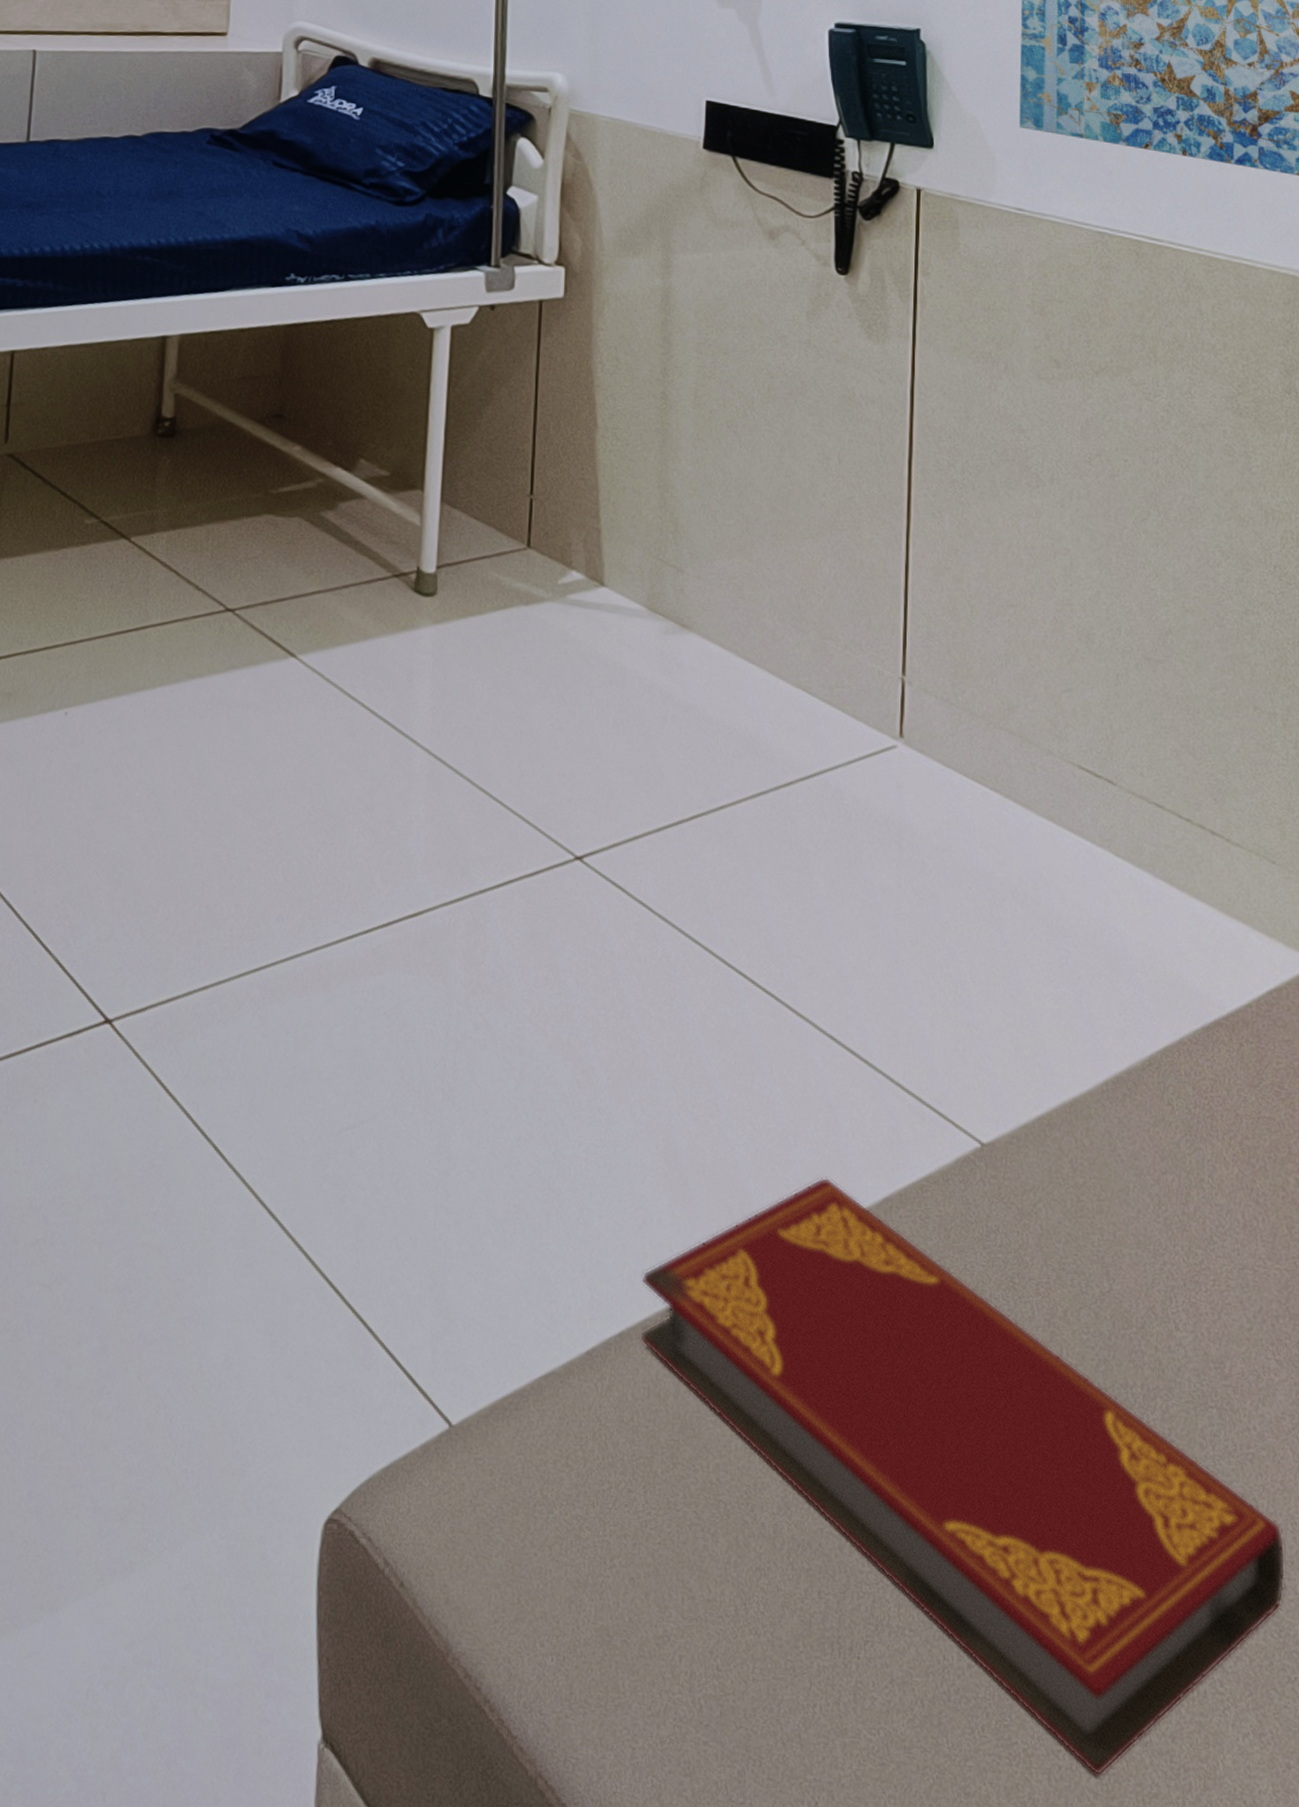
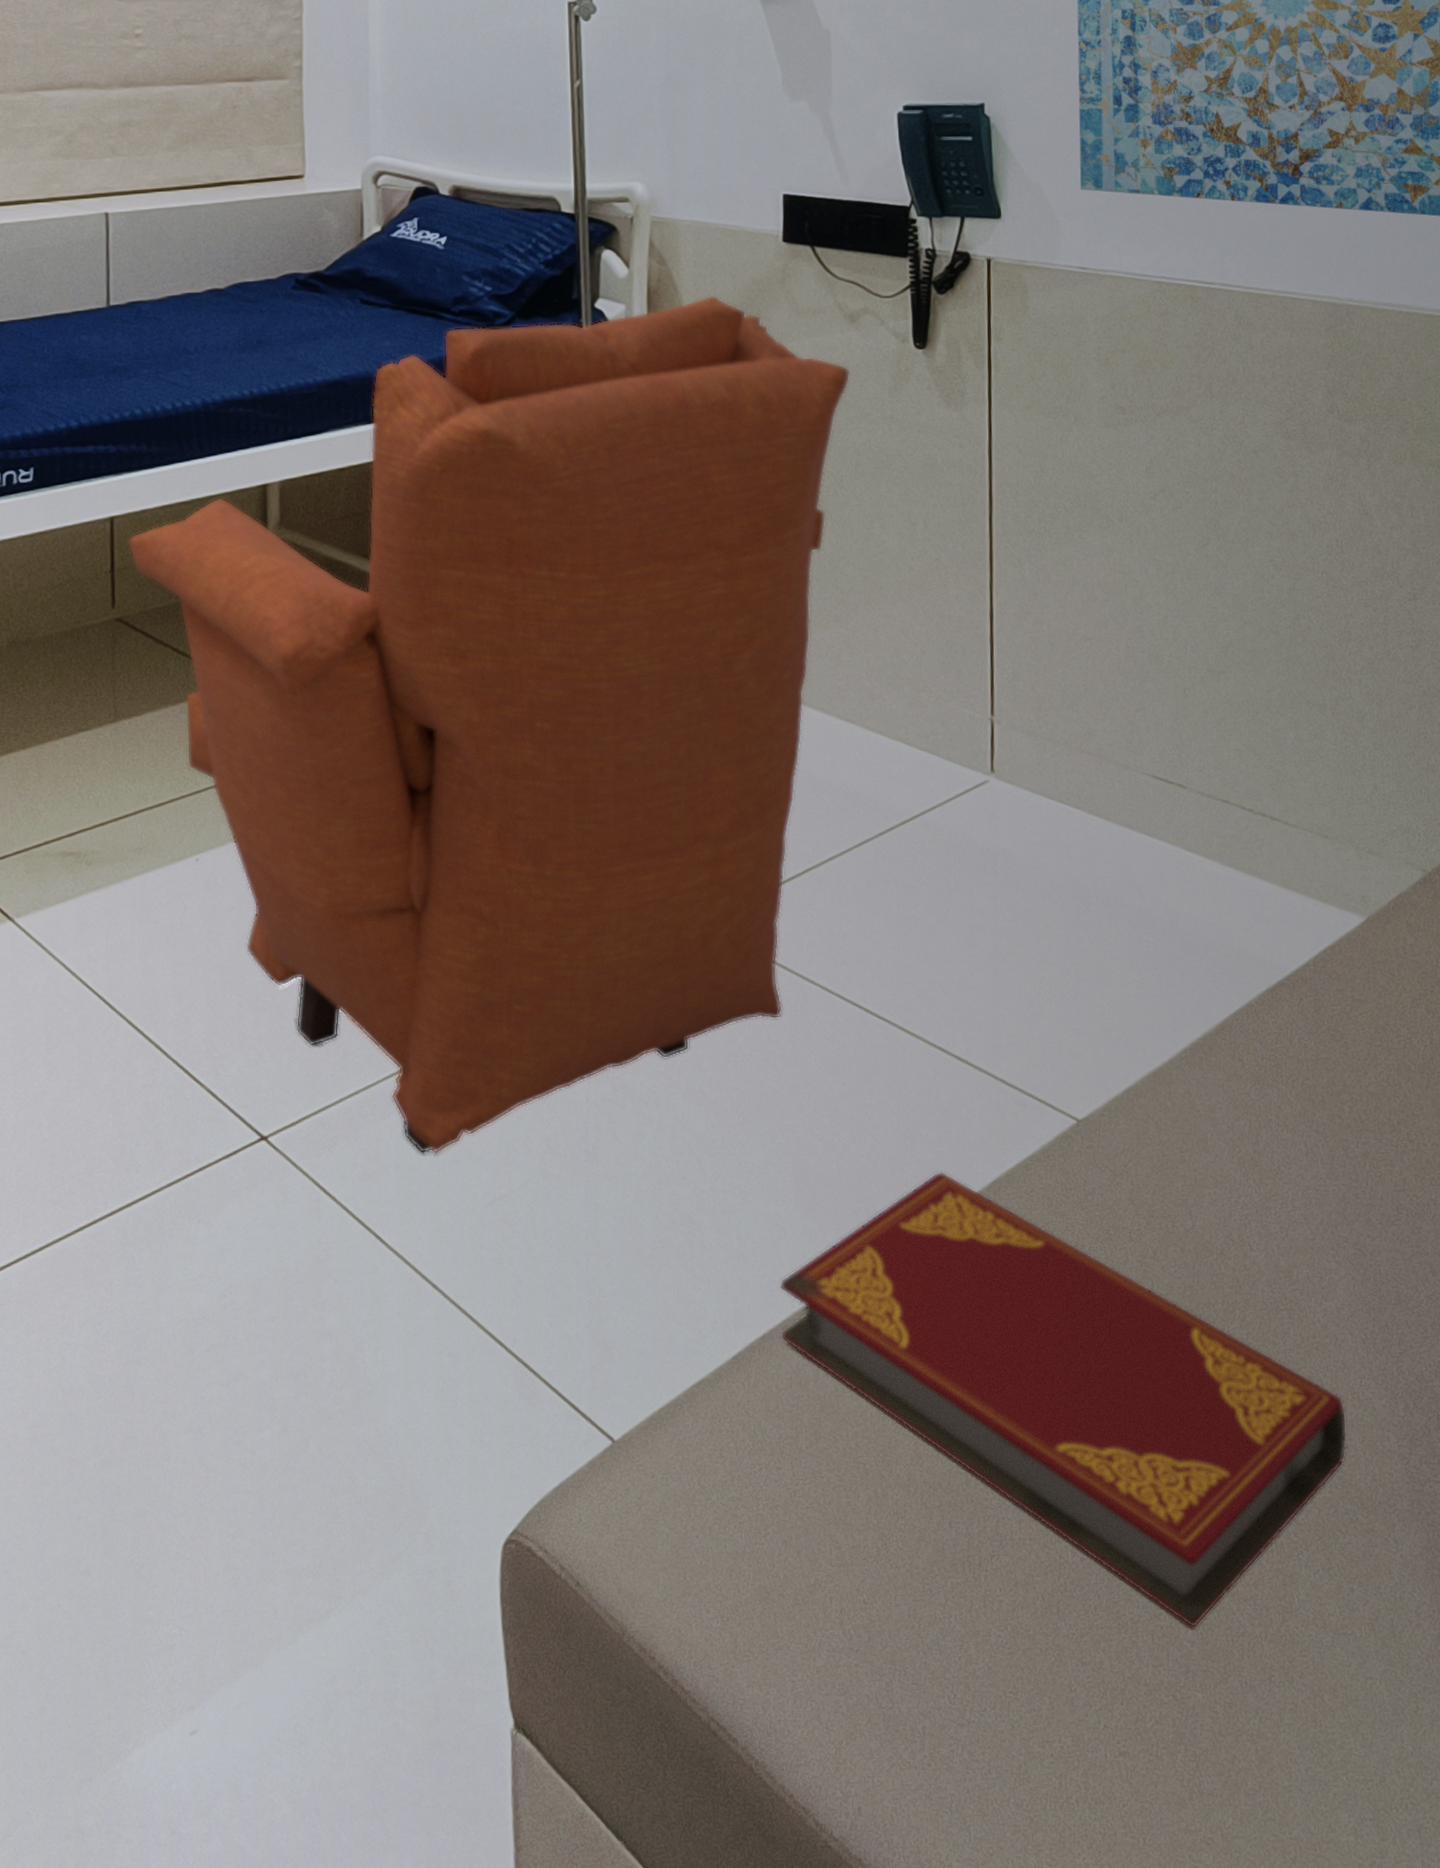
armchair: none [25,195,767,1068] -> present [127,295,851,1155]

